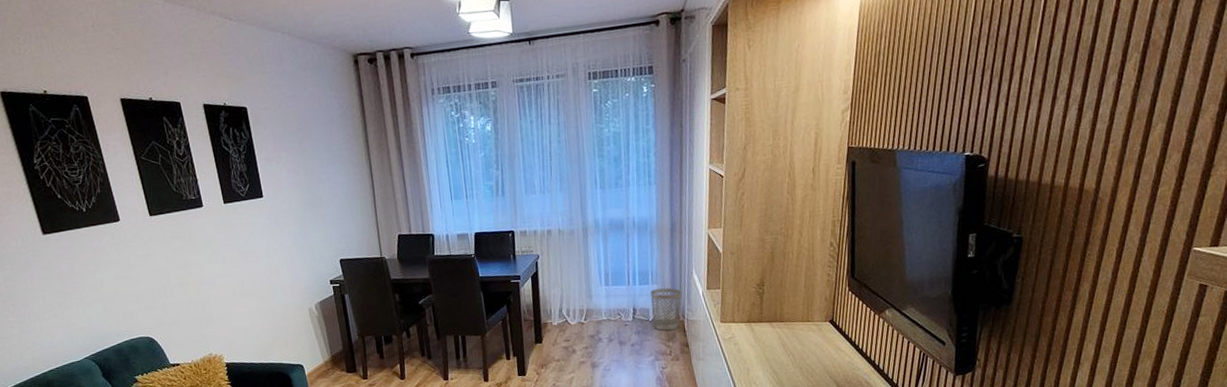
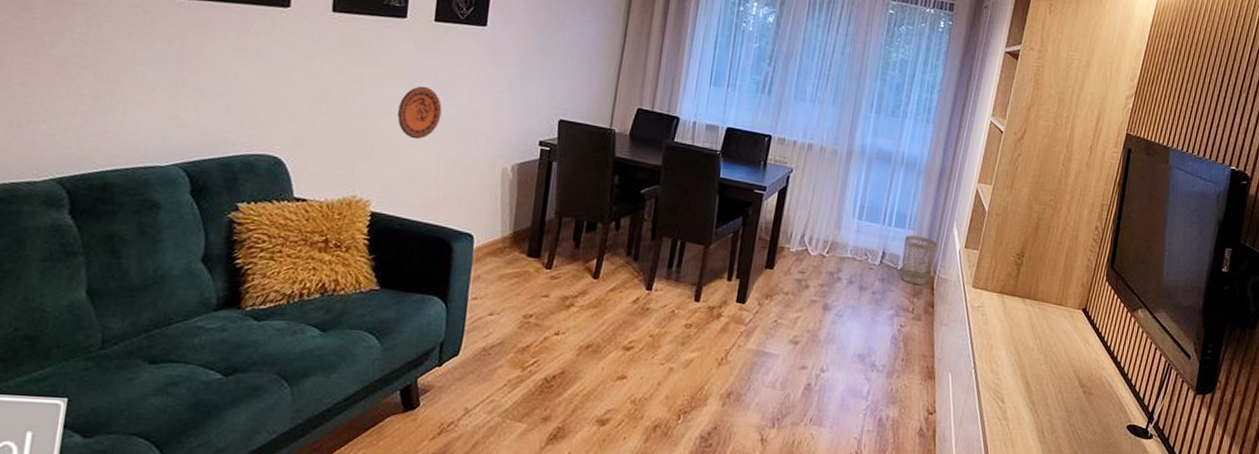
decorative plate: none [219,257,253,301] -> present [397,86,442,140]

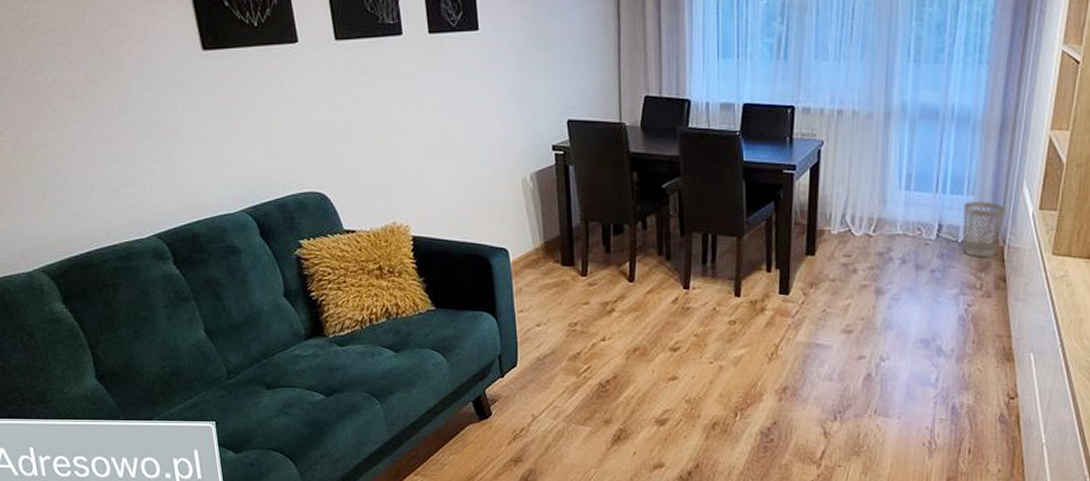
decorative plate: present [397,86,442,140] -> none [414,104,455,159]

